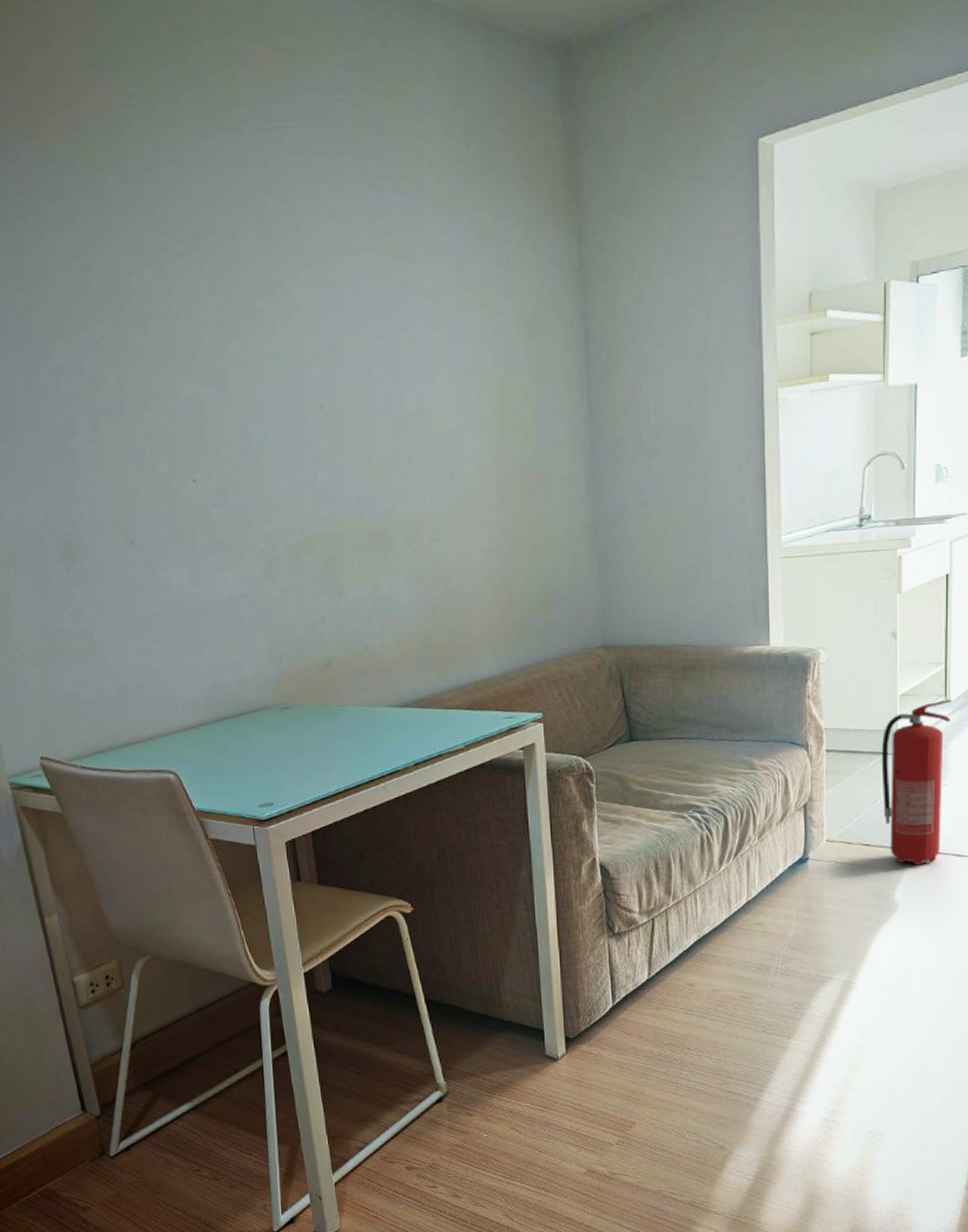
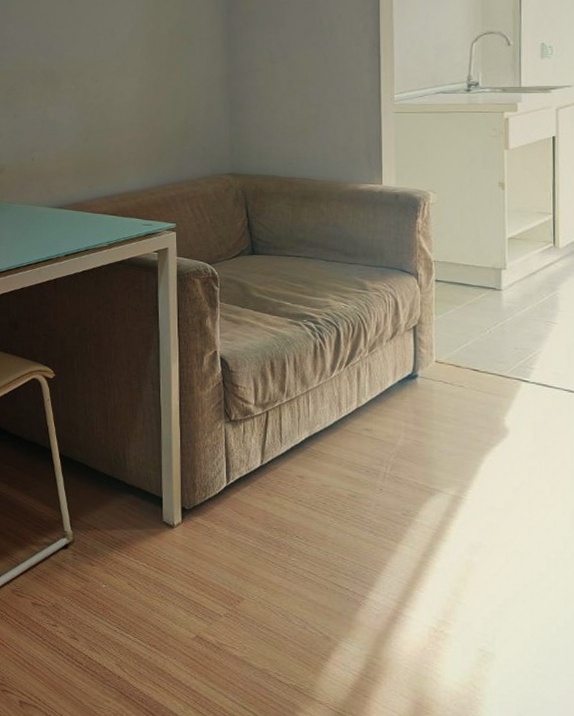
fire extinguisher: present [881,700,952,866] -> none [490,246,561,396]

